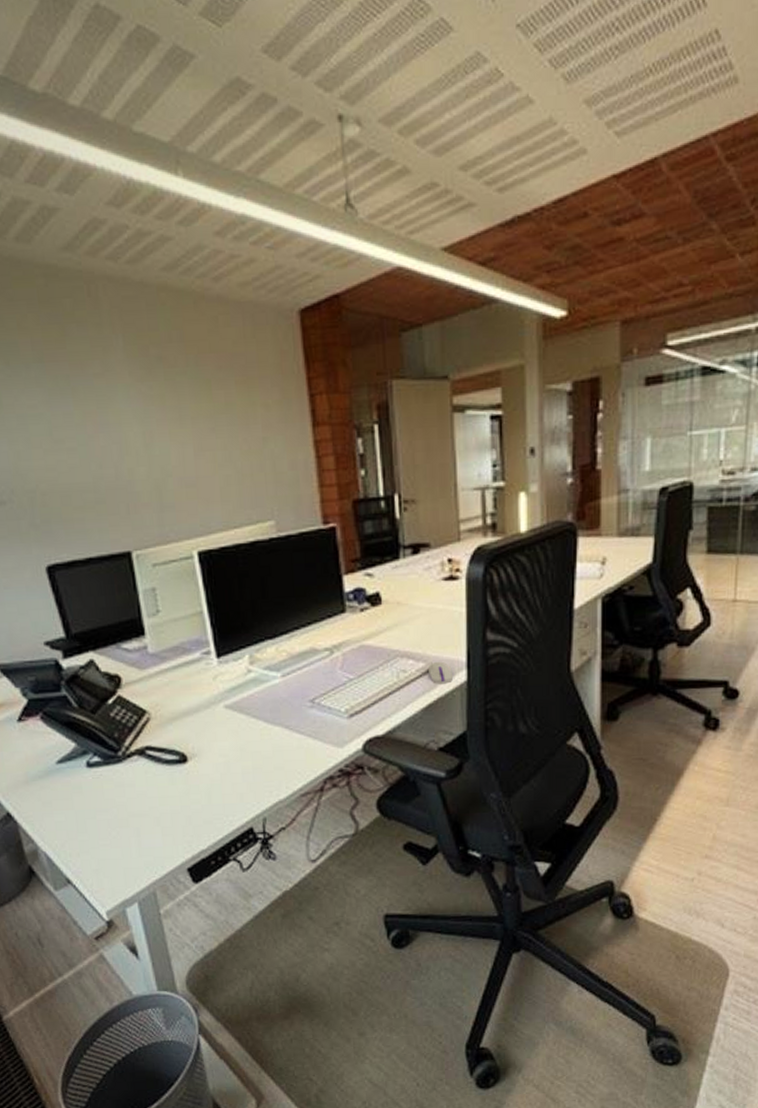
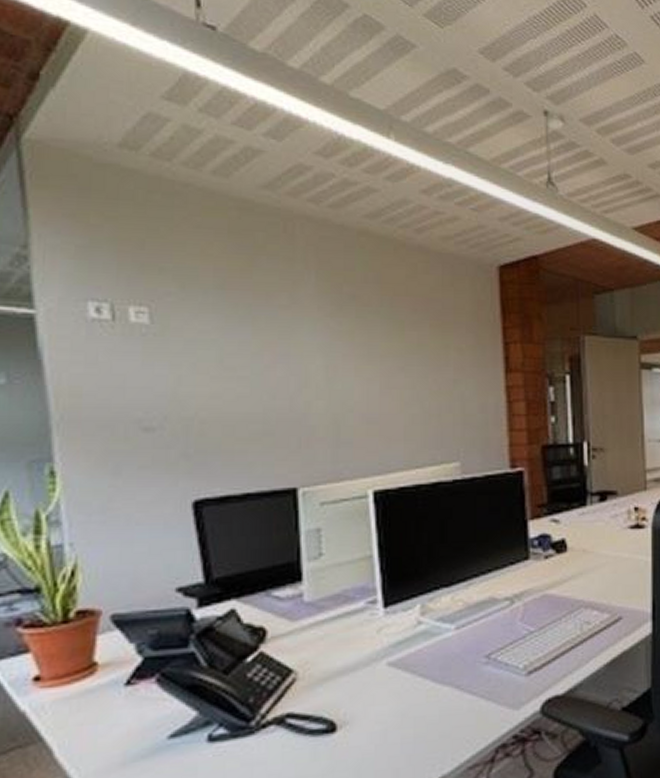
computer mouse: present [427,661,452,684] -> none [612,612,637,637]

